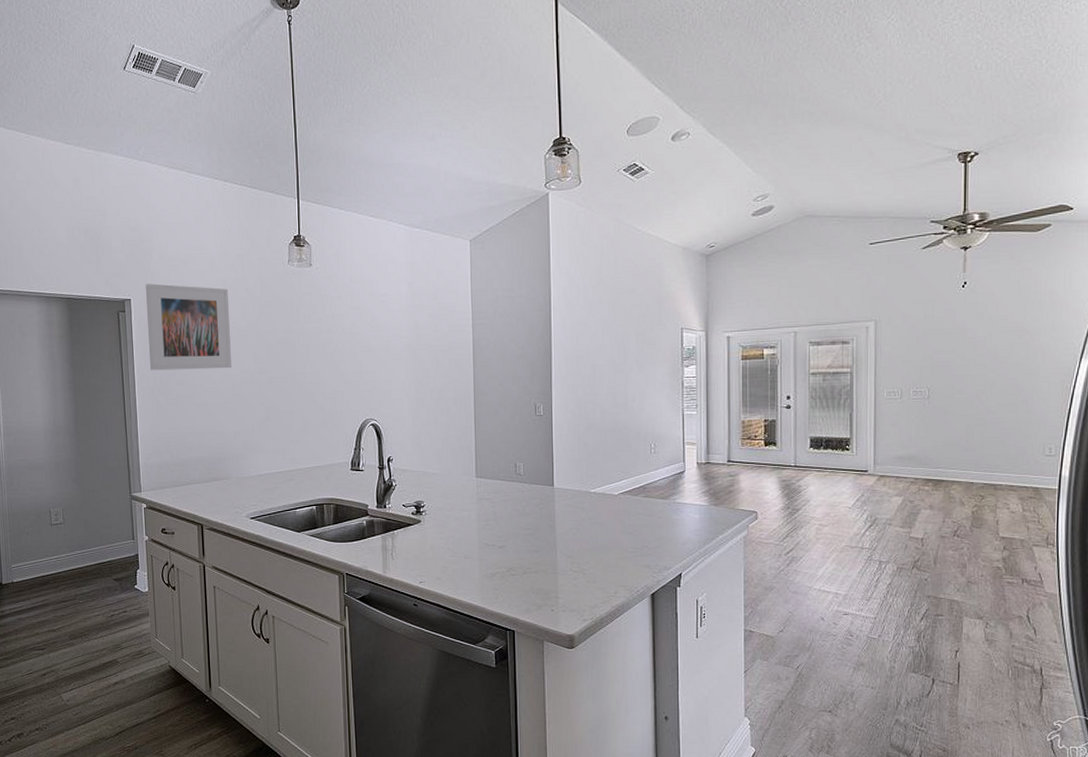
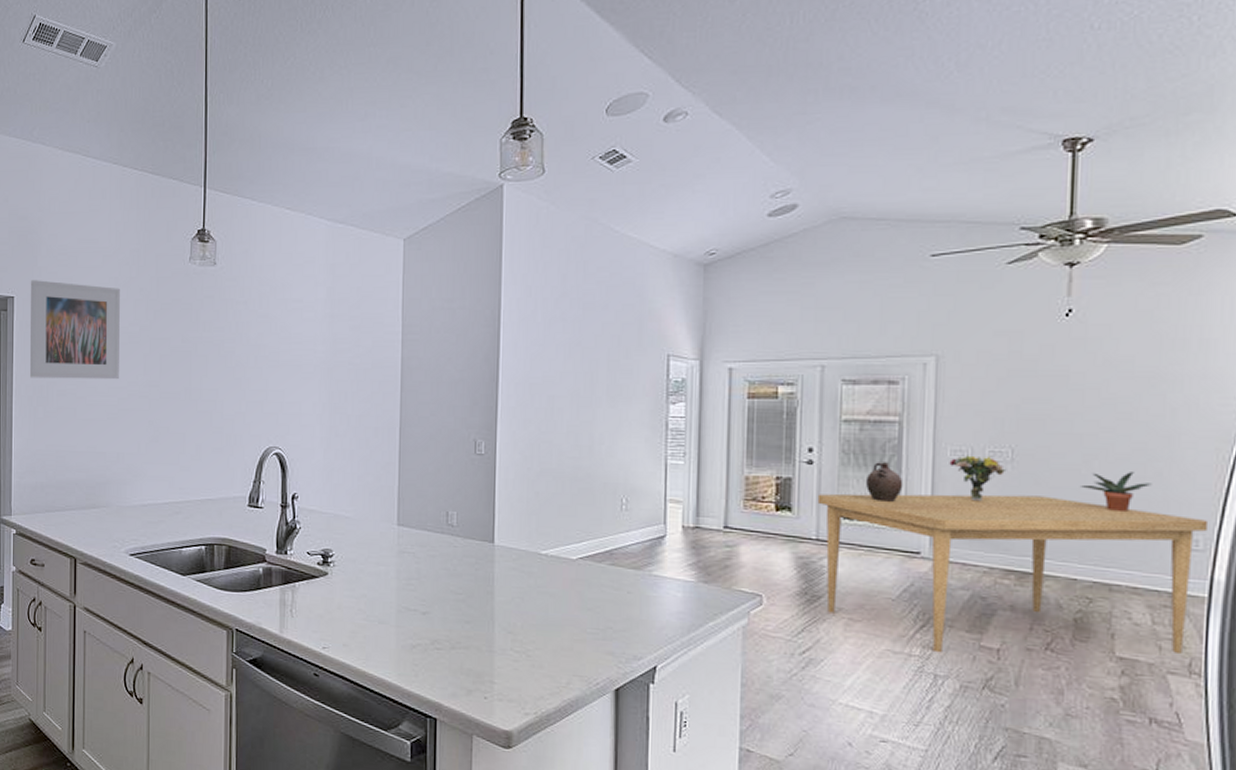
dining table: none [794,423,1058,545] -> present [817,493,1209,653]
ceramic jug: none [828,404,855,434] -> present [865,462,904,502]
bouquet: none [886,395,925,430] -> present [949,455,1007,502]
potted plant: none [975,401,1021,432] -> present [1081,472,1152,513]

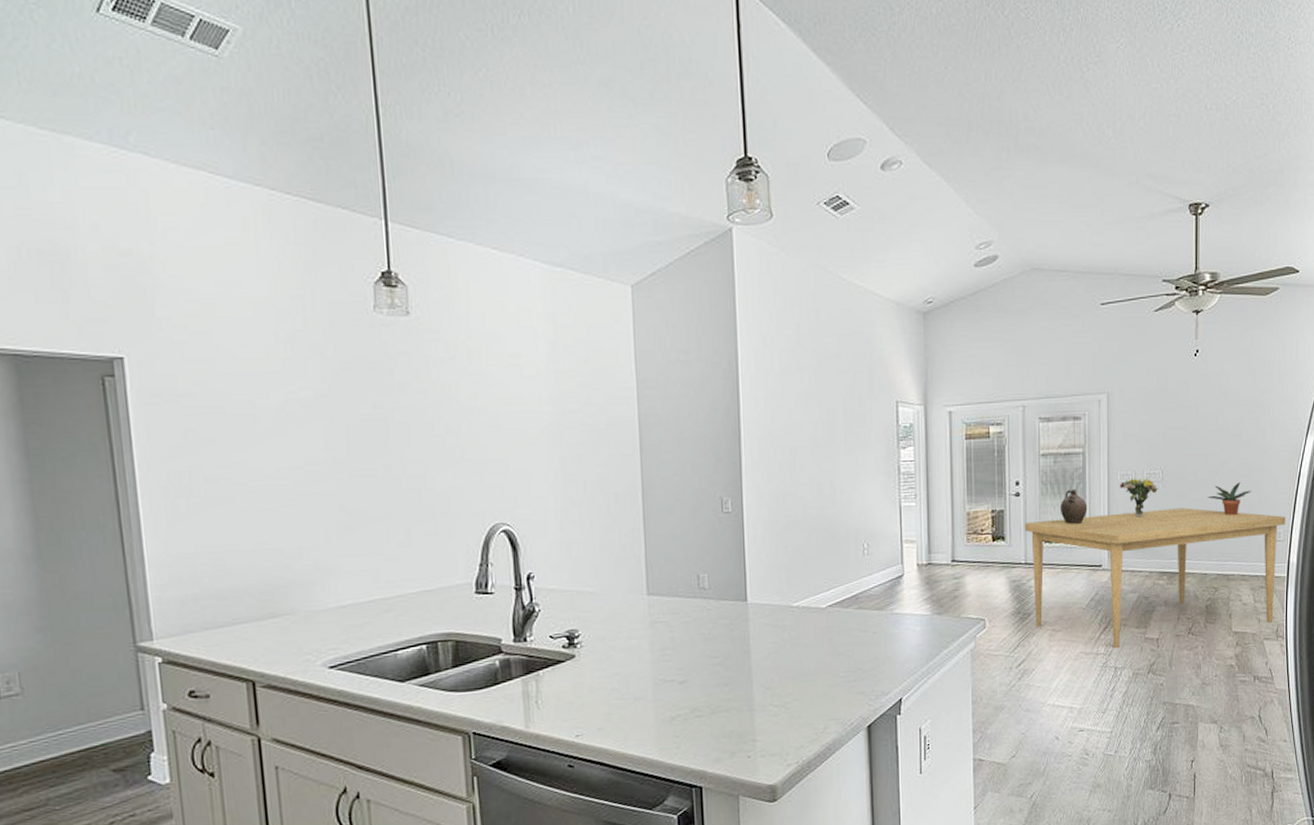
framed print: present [30,280,120,380] -> none [146,335,292,463]

